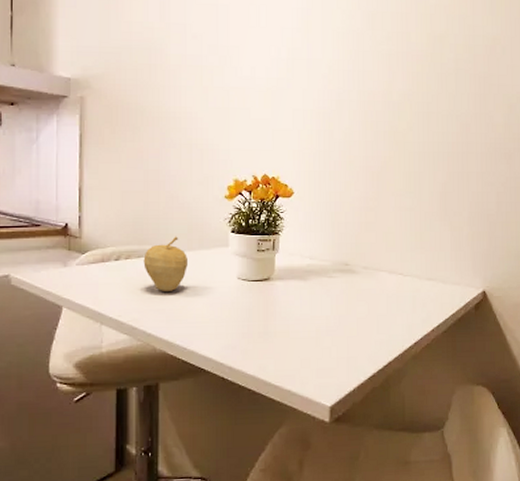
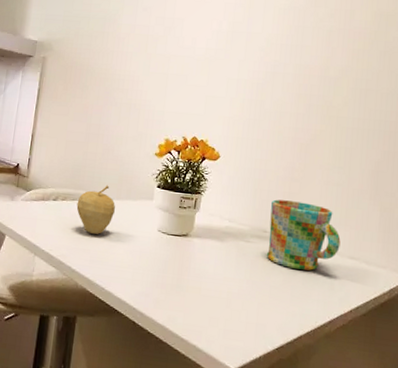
mug: none [350,231,418,297] -> present [267,199,341,271]

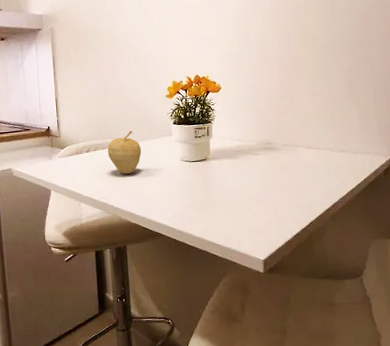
mug: present [267,199,341,271] -> none [270,113,331,169]

